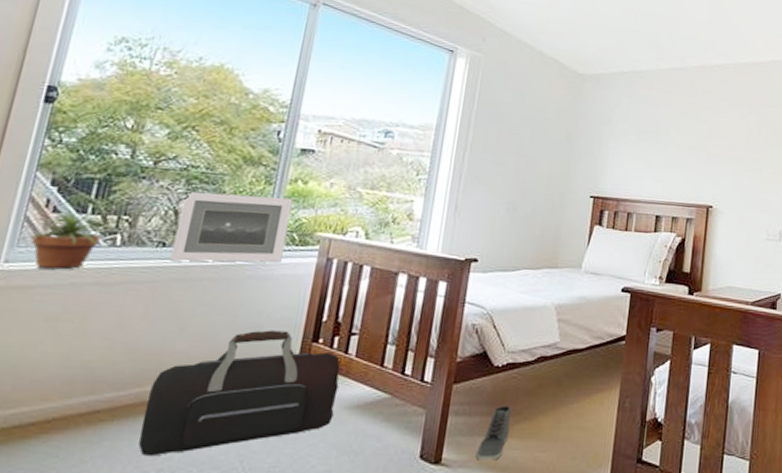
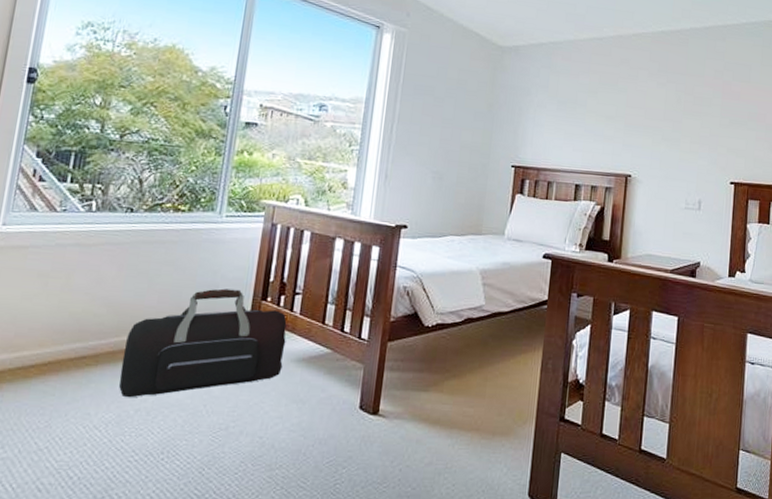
potted plant: present [18,210,116,269] -> none [12,179,91,231]
picture frame: present [169,191,293,263] -> none [137,161,240,227]
sneaker: present [476,406,512,461] -> none [410,363,442,414]

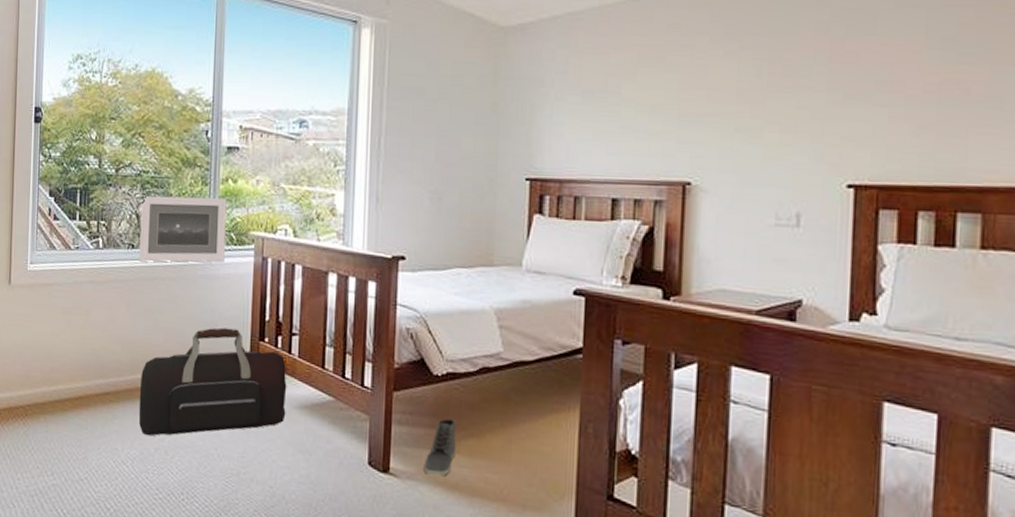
picture frame: none [137,161,240,227] -> present [139,195,227,262]
sneaker: none [410,363,442,414] -> present [423,418,457,476]

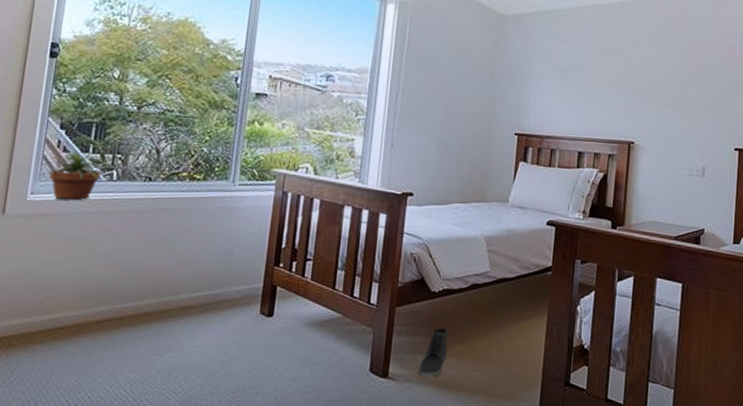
potted plant: none [36,217,97,269] -> present [39,150,112,200]
duffel bag: present [138,327,287,436] -> none [142,254,299,359]
picture frame: present [139,195,227,262] -> none [155,132,252,196]

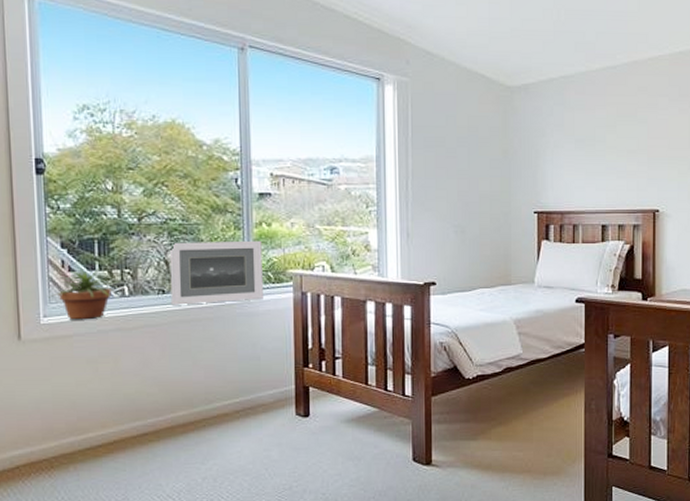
picture frame: none [155,132,252,196] -> present [169,240,263,305]
sneaker: present [418,328,449,377] -> none [461,413,487,461]

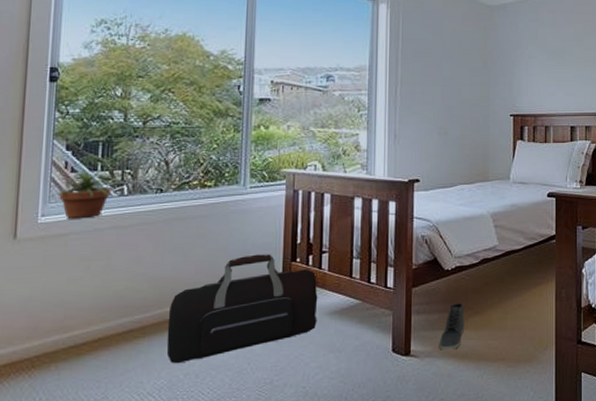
picture frame: present [169,240,263,305] -> none [168,142,259,203]
duffel bag: none [181,359,334,468] -> present [166,254,318,364]
sneaker: none [461,413,487,461] -> present [439,303,464,351]

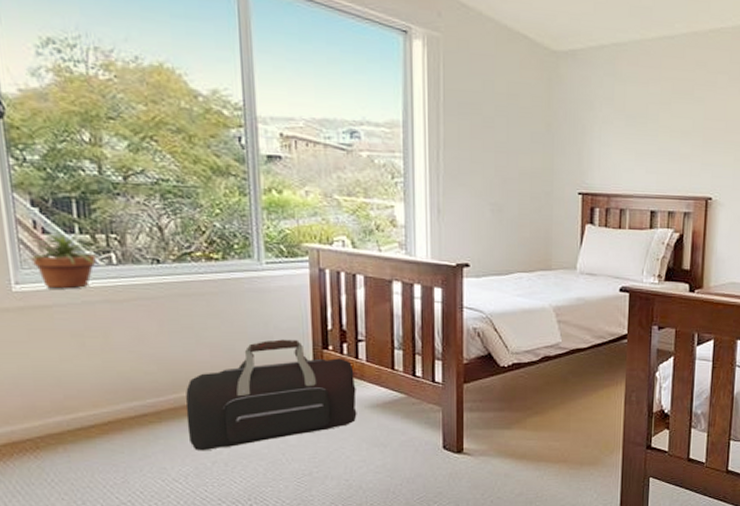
sneaker: present [439,303,464,351] -> none [495,402,523,450]

